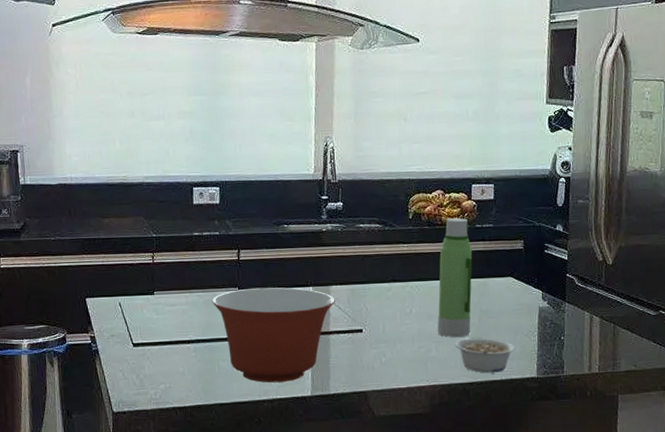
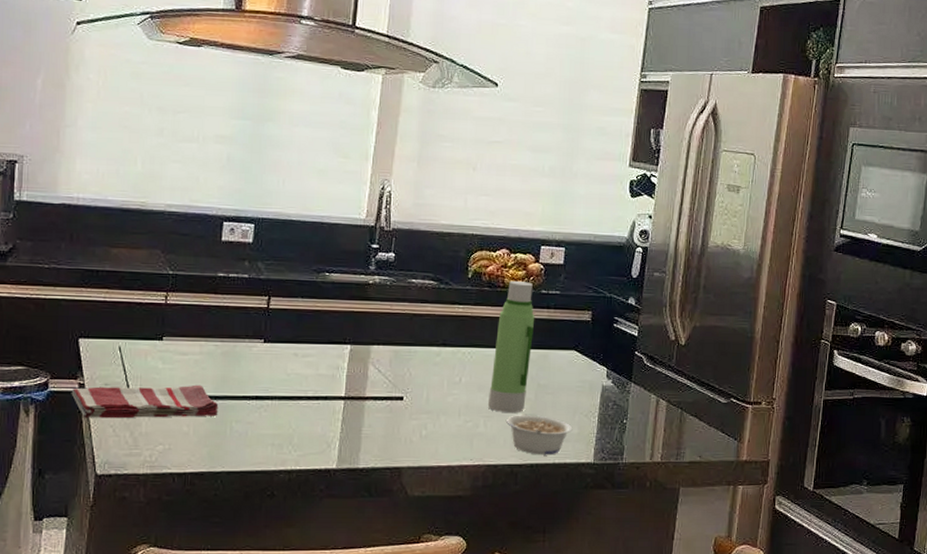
dish towel: none [85,330,207,365] -> present [71,384,219,419]
mixing bowl: present [212,287,335,383] -> none [231,341,375,451]

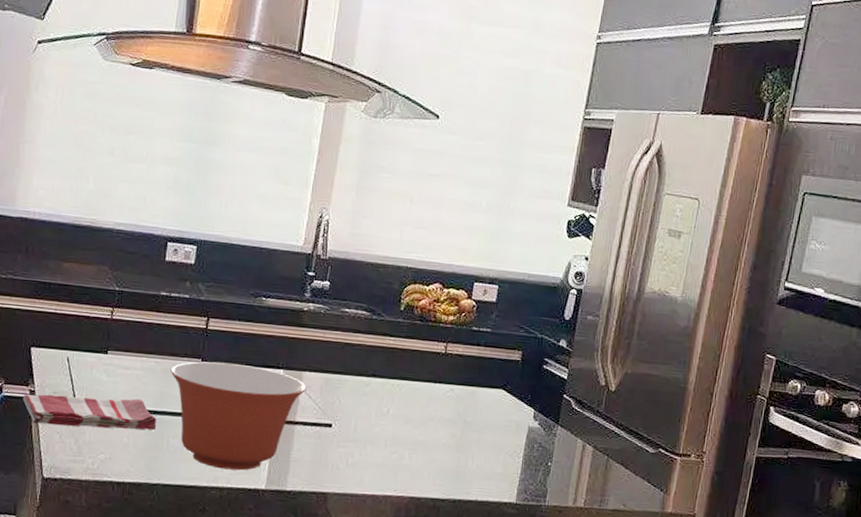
mixing bowl: none [231,341,375,451] -> present [170,361,307,471]
water bottle: present [487,280,535,412] -> none [413,315,465,448]
legume: present [506,415,573,455] -> none [431,450,497,492]

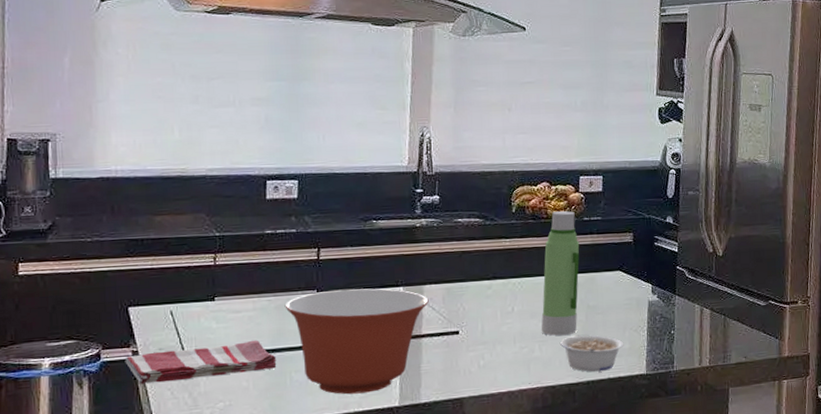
water bottle: none [413,315,465,448] -> present [541,210,580,336]
legume: none [431,450,497,492] -> present [560,335,624,372]

